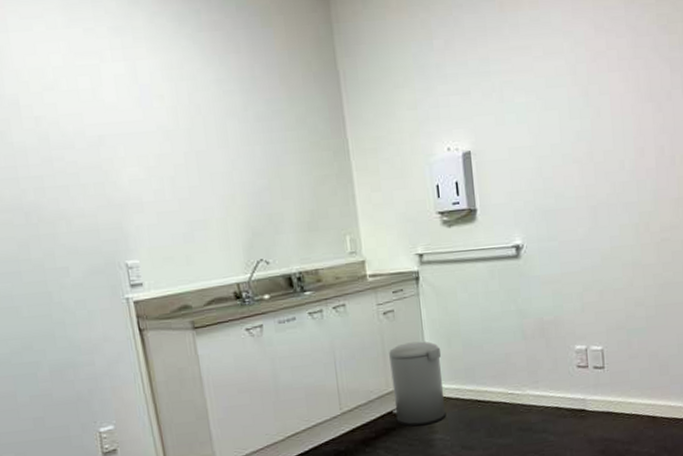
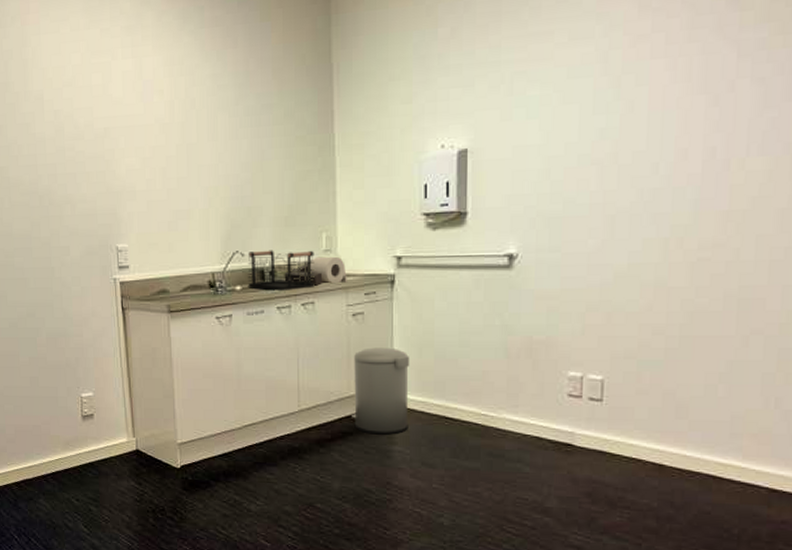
dish rack: none [273,254,344,297] -> present [247,250,315,291]
paper towel holder: none [312,258,376,290] -> present [284,256,348,287]

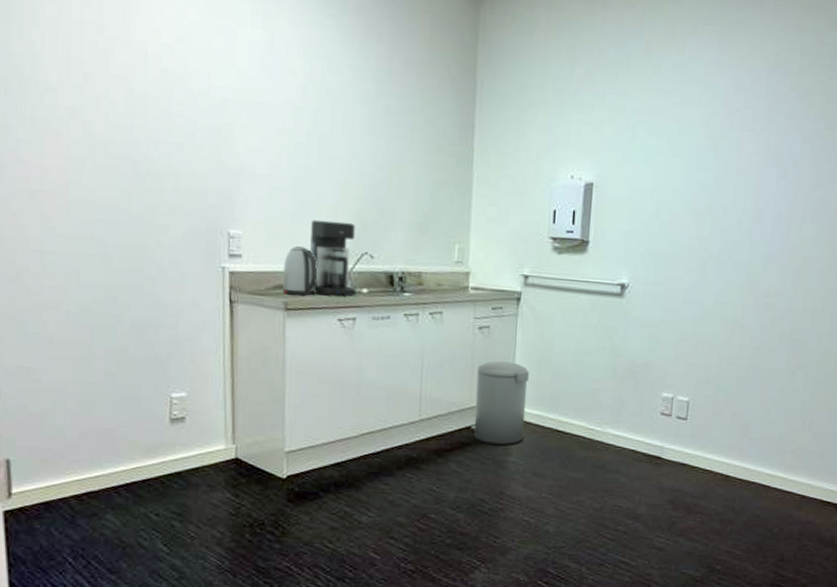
kettle: none [164,252,194,298] -> present [282,246,317,296]
coffee maker: none [186,224,231,296] -> present [310,219,356,296]
dish rack: present [247,250,315,291] -> none [375,254,446,299]
paper towel holder: present [284,256,348,287] -> none [414,267,477,297]

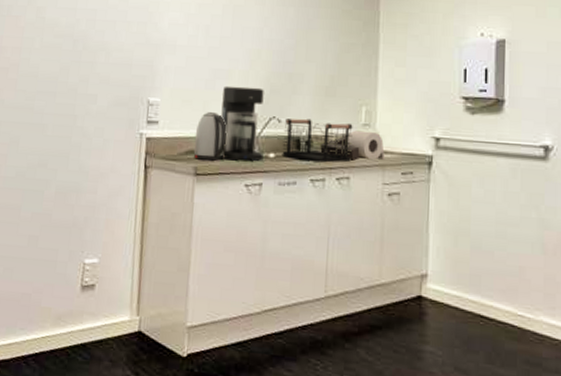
dish rack: none [375,254,446,299] -> present [282,118,353,163]
paper towel holder: none [414,267,477,297] -> present [320,130,386,162]
pedal bin: present [471,361,530,446] -> none [381,231,446,332]

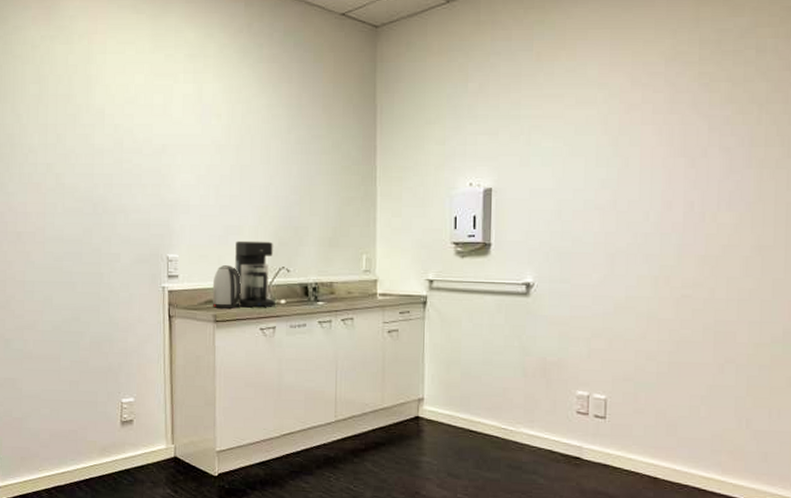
dish rack: present [282,118,353,163] -> none [292,267,355,306]
paper towel holder: present [320,130,386,162] -> none [326,276,385,304]

